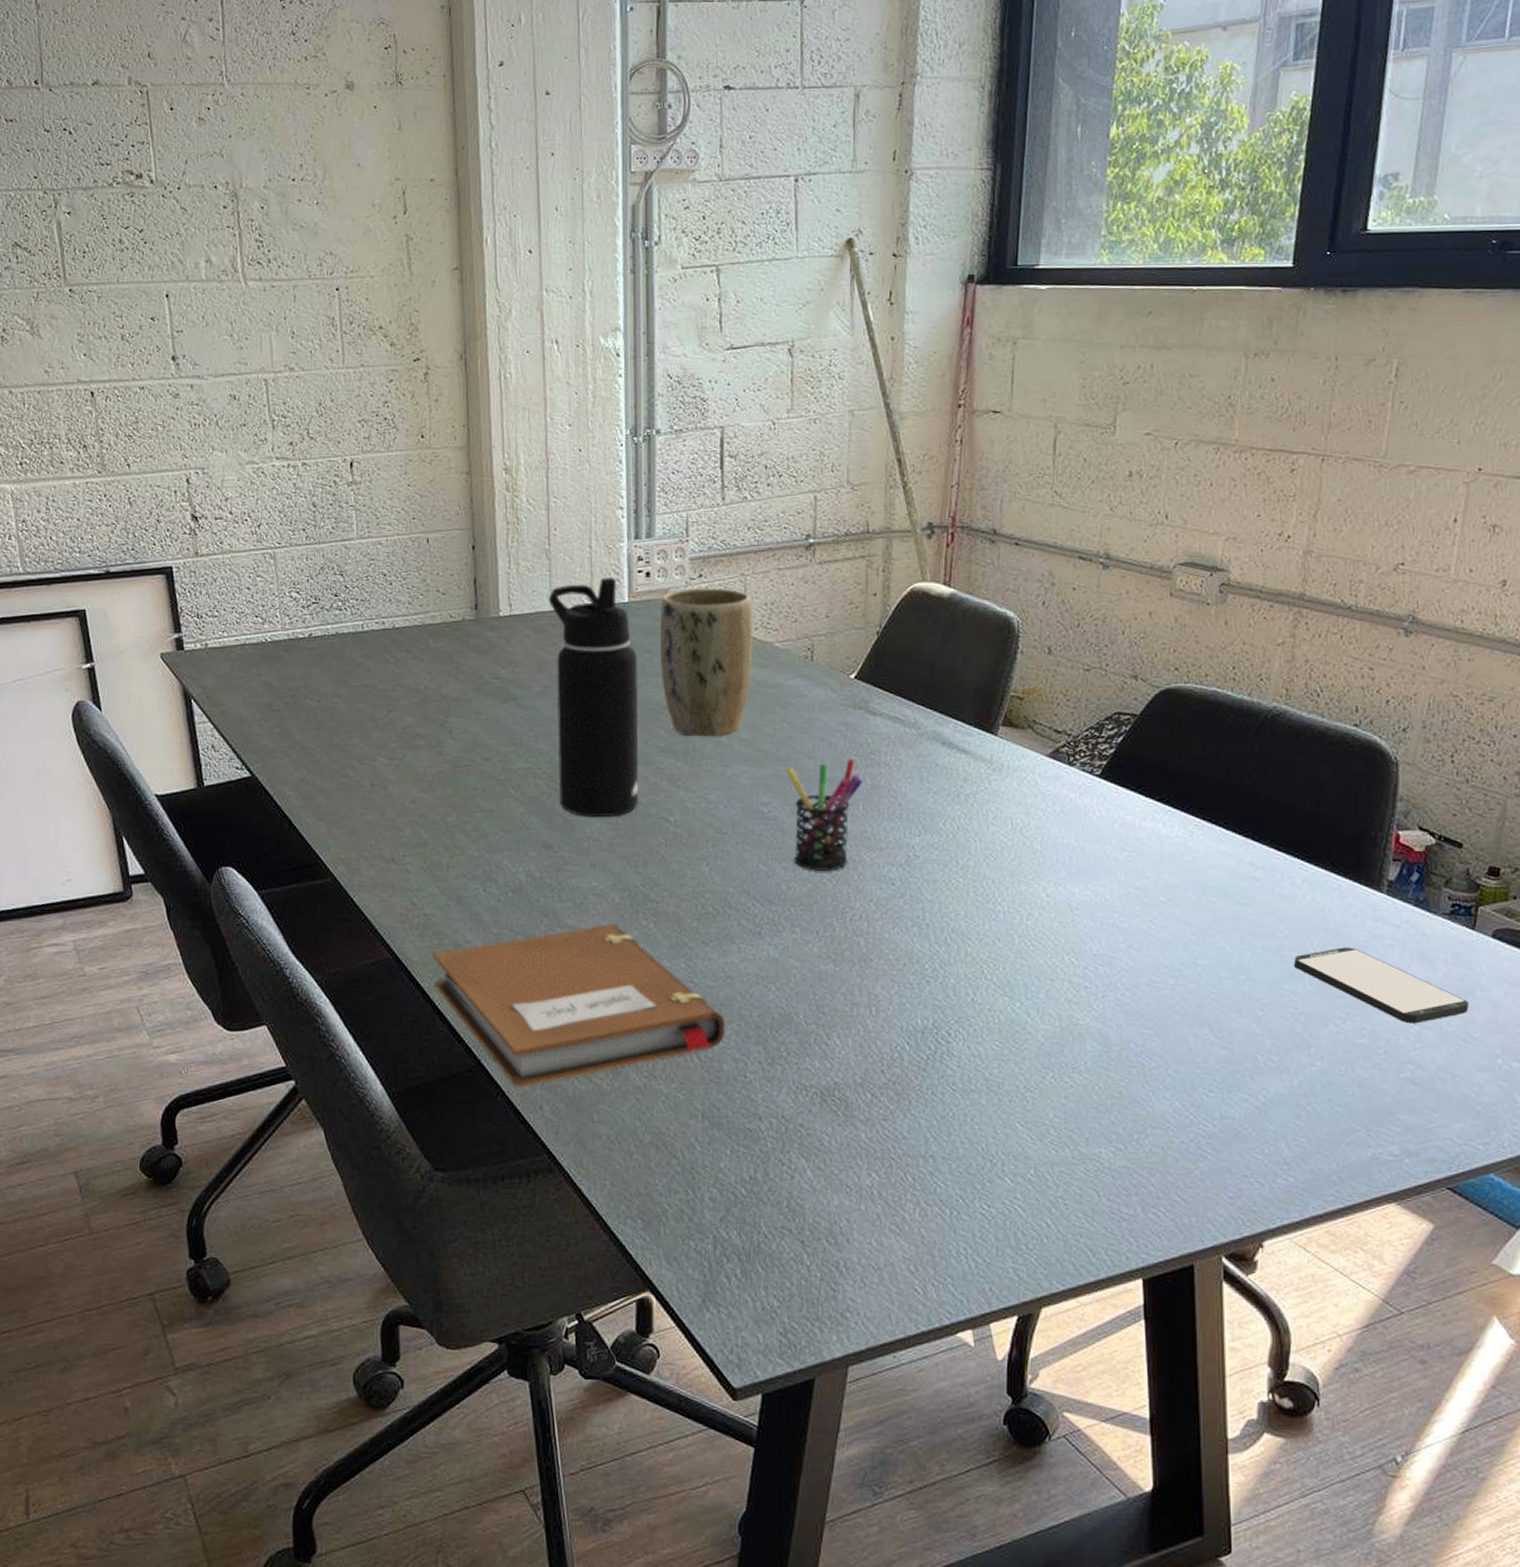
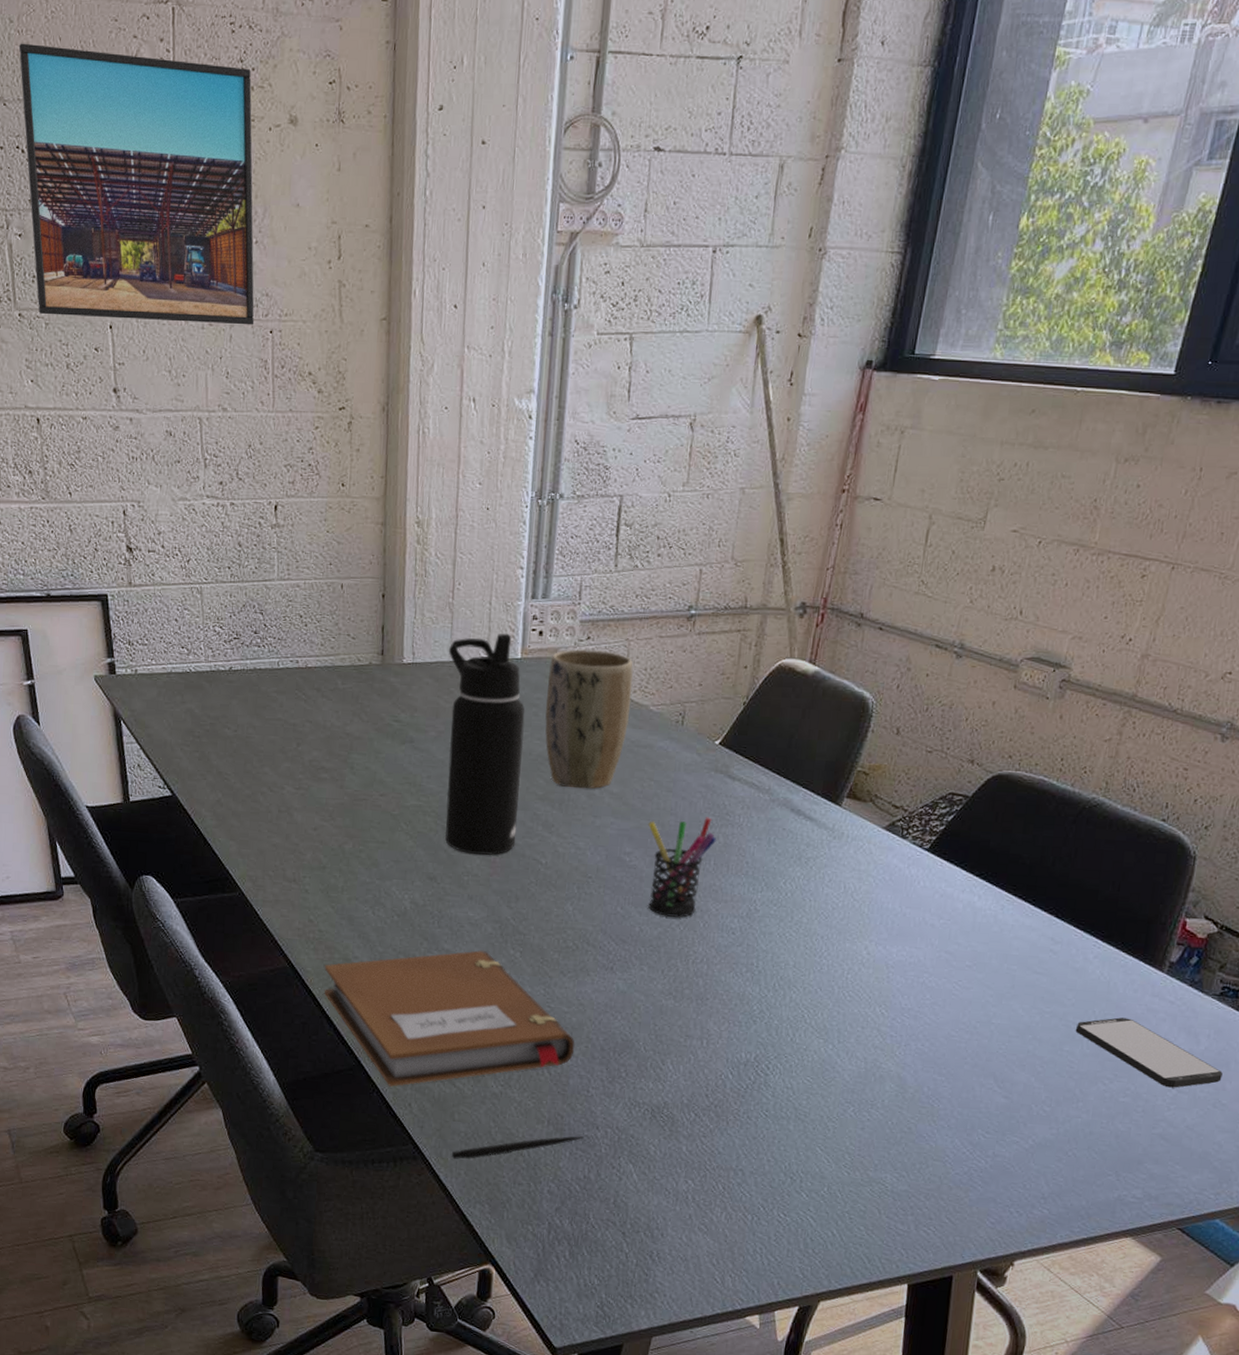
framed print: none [64,32,319,289] -> present [18,43,255,325]
pen: none [593,1130,745,1168] -> present [451,1136,584,1159]

